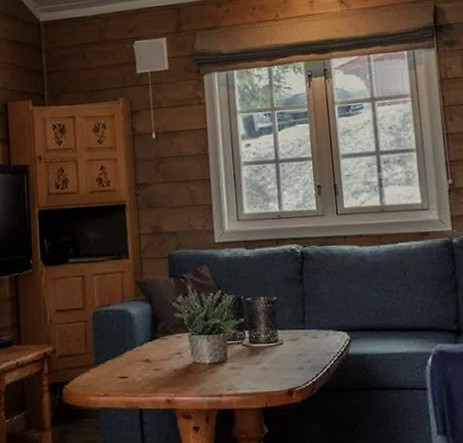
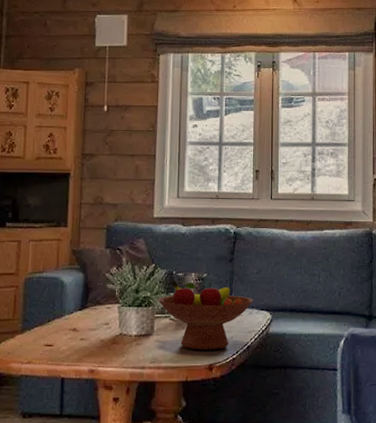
fruit bowl: none [229,304,329,375] -> present [158,279,254,350]

